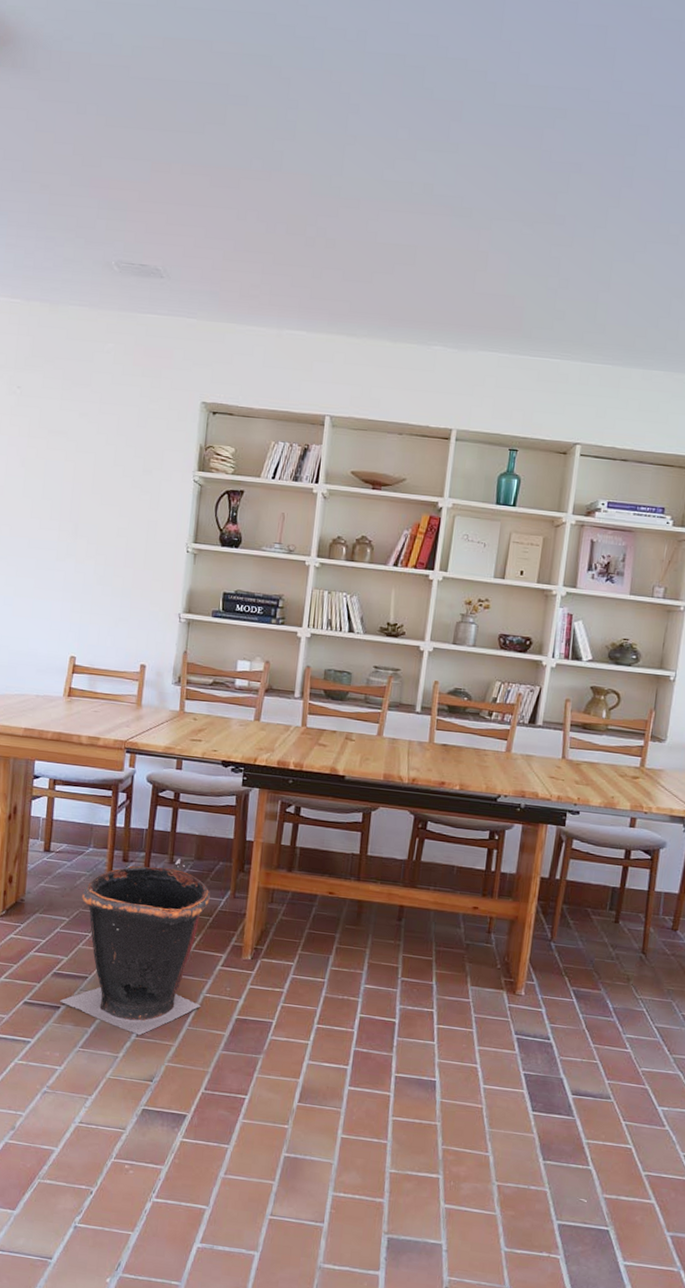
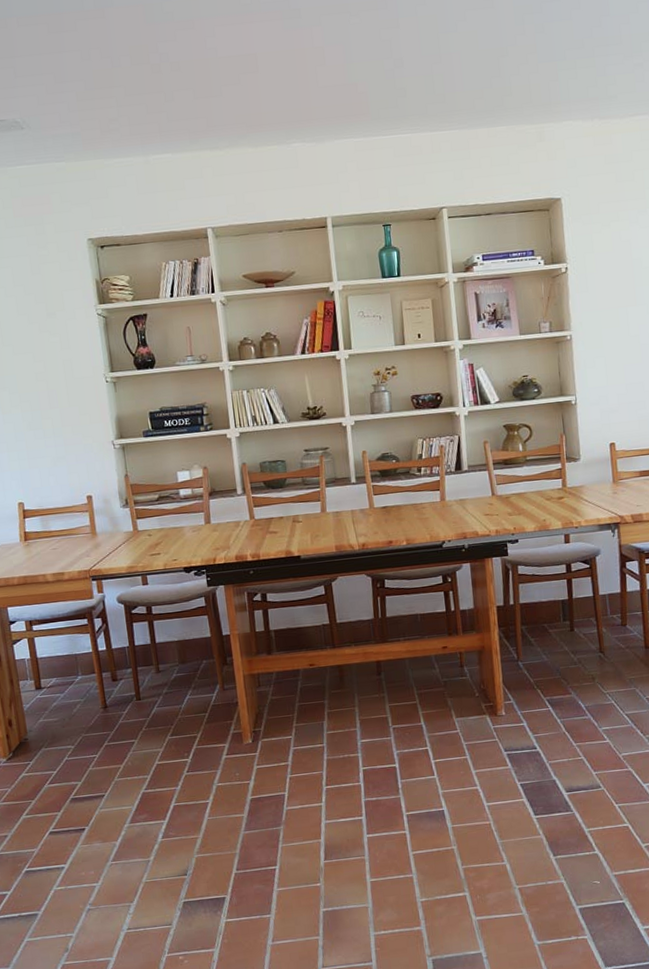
waste bin: present [59,858,210,1036] -> none [81,666,216,837]

